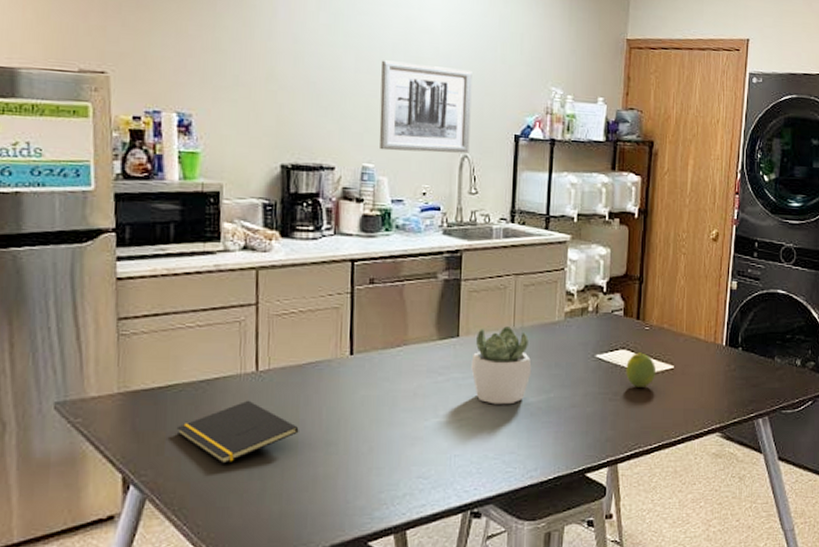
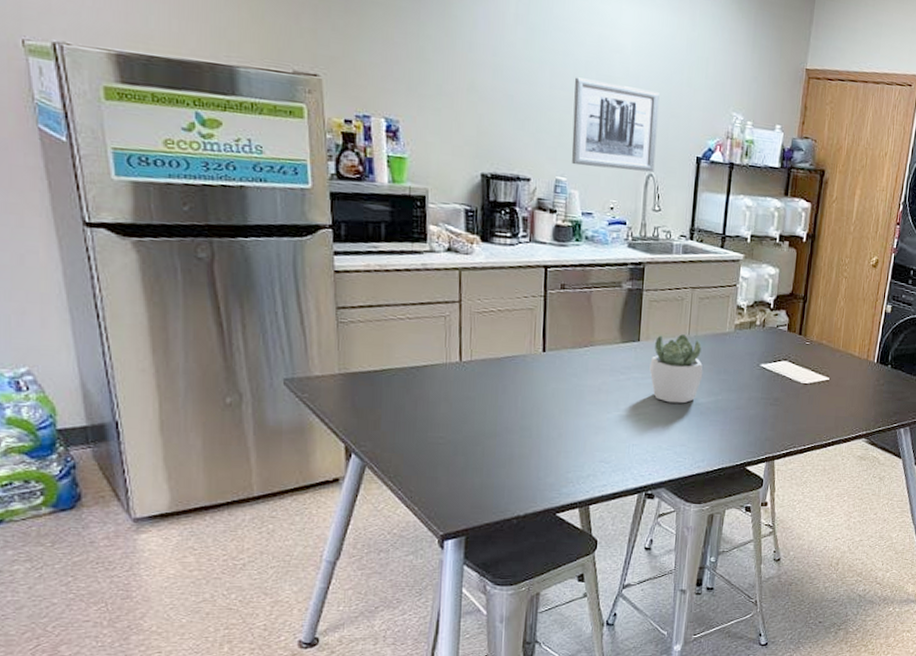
notepad: present [176,400,299,464] -> none [391,386,498,440]
fruit: present [626,352,656,387] -> none [786,364,813,395]

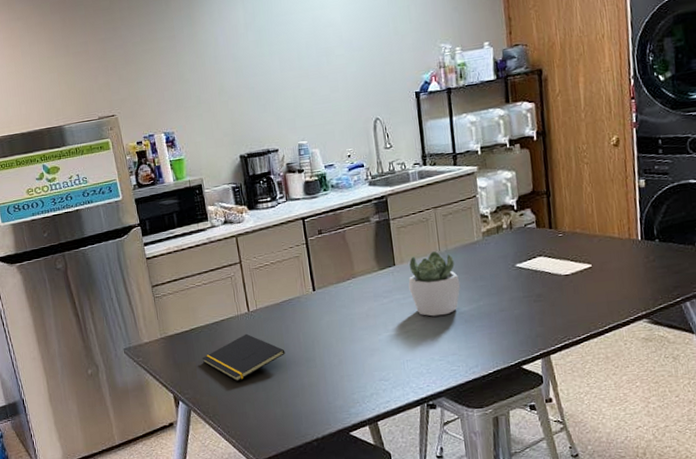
notepad: none [391,386,498,440] -> present [202,333,286,382]
wall art: present [571,77,660,173] -> none [300,48,380,129]

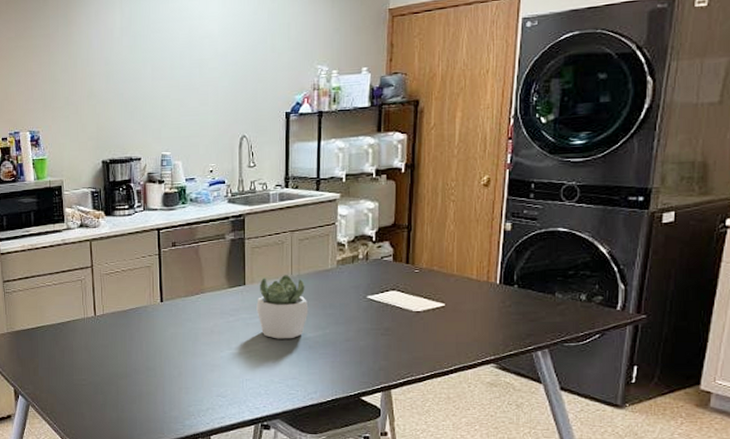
notepad: present [202,333,286,382] -> none [45,337,127,382]

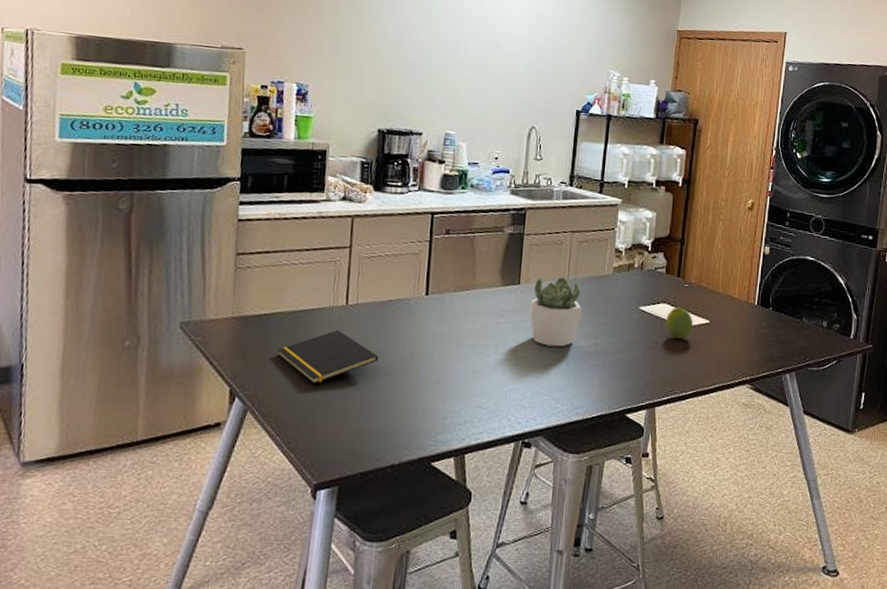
notepad: none [45,337,127,382] -> present [277,329,379,384]
fruit: none [397,293,426,323] -> present [666,307,693,339]

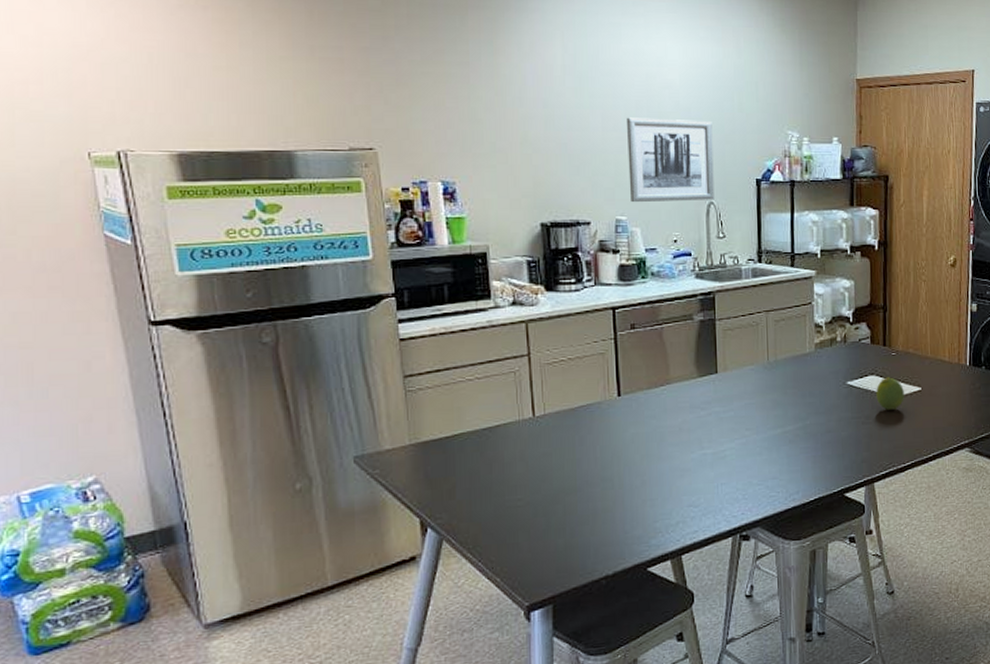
notepad: present [277,329,379,384] -> none [465,444,576,504]
wall art: none [461,44,543,125] -> present [627,117,715,203]
succulent plant: present [529,277,582,347] -> none [730,360,788,434]

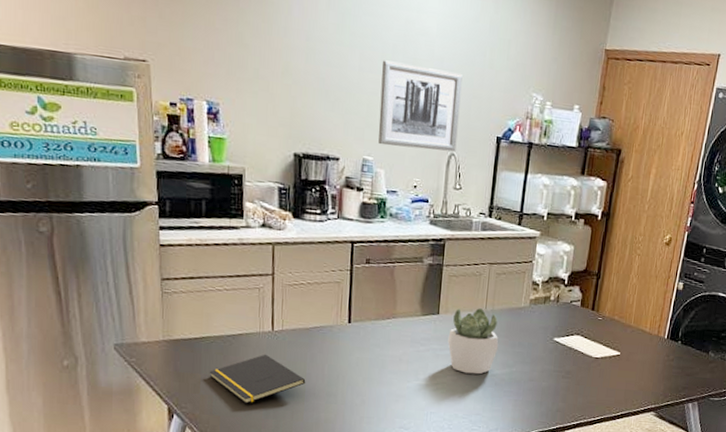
notepad: none [465,444,576,504] -> present [209,354,306,404]
succulent plant: none [730,360,788,434] -> present [448,308,499,375]
fruit: present [876,377,904,410] -> none [578,339,604,369]

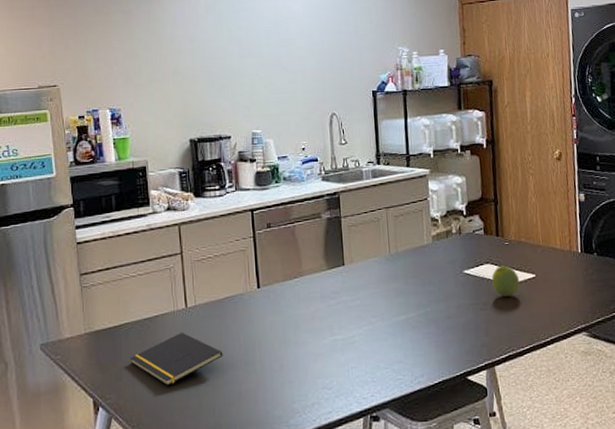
wall art: present [378,60,463,152] -> none [259,43,336,118]
succulent plant: present [448,308,499,375] -> none [357,253,409,321]
fruit: none [578,339,604,369] -> present [491,265,520,297]

